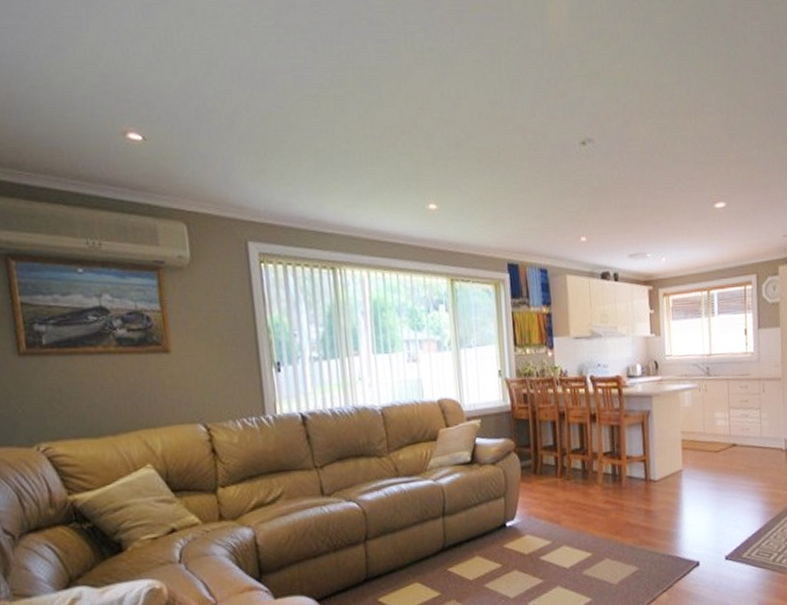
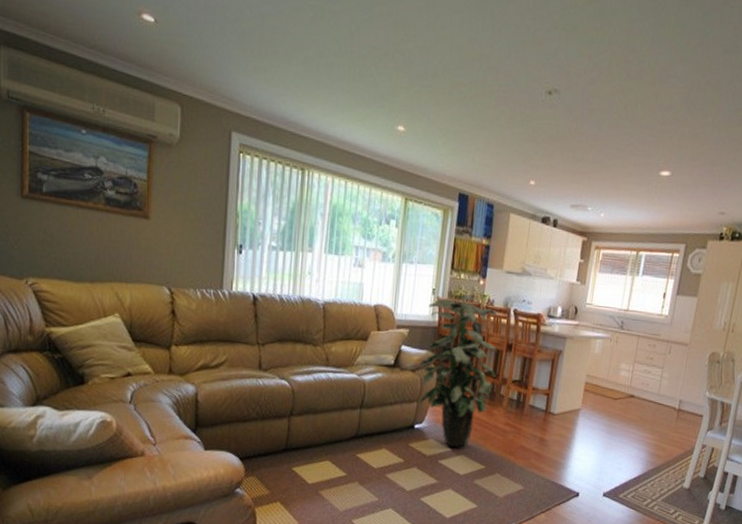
indoor plant: none [497,370,585,540] -> present [419,294,498,448]

